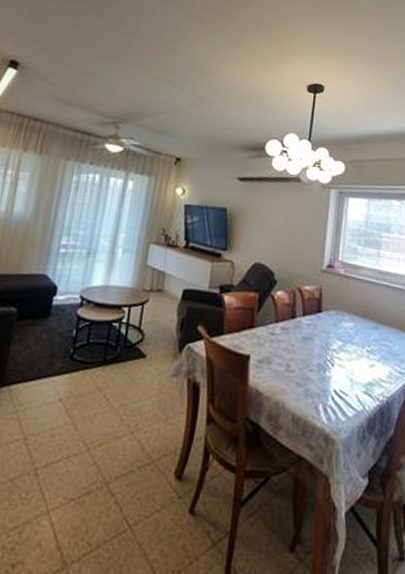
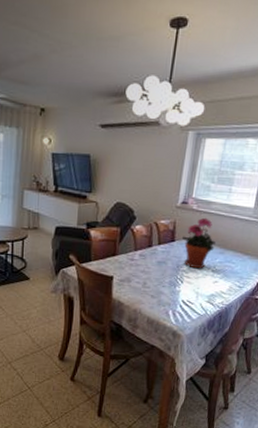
potted plant: none [330,284,368,348] -> present [182,217,215,269]

